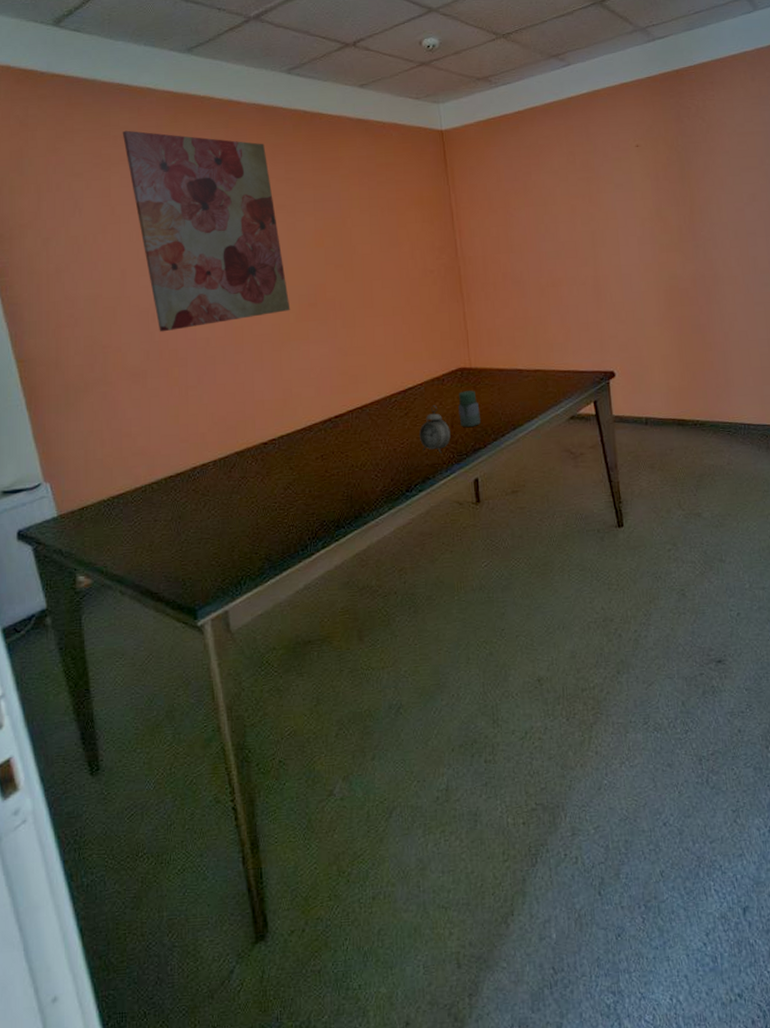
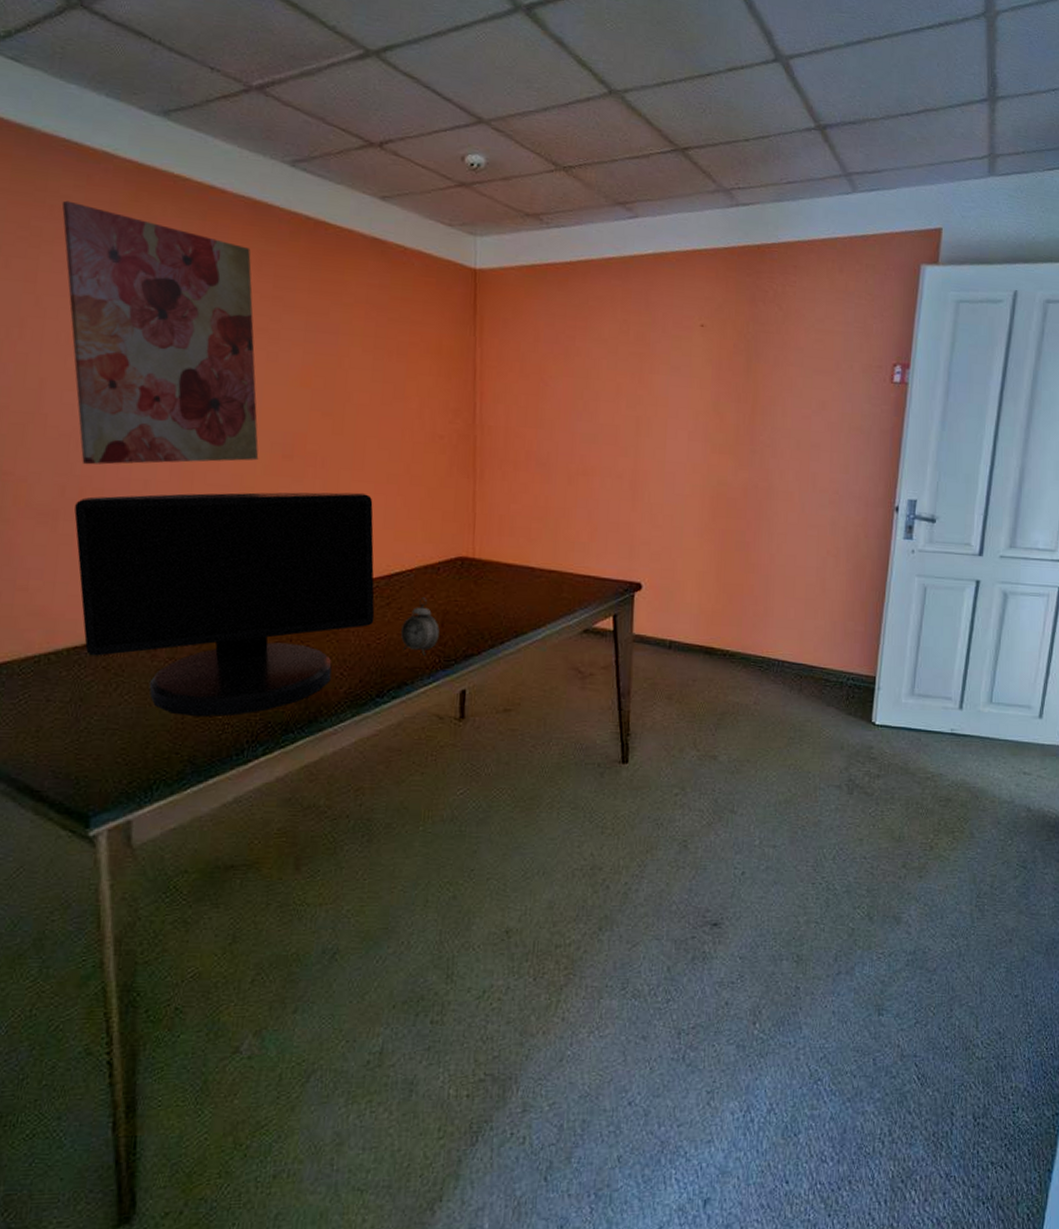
monitor: none [158,325,397,523] -> present [74,492,375,718]
jar: present [458,390,481,428] -> none [452,585,478,629]

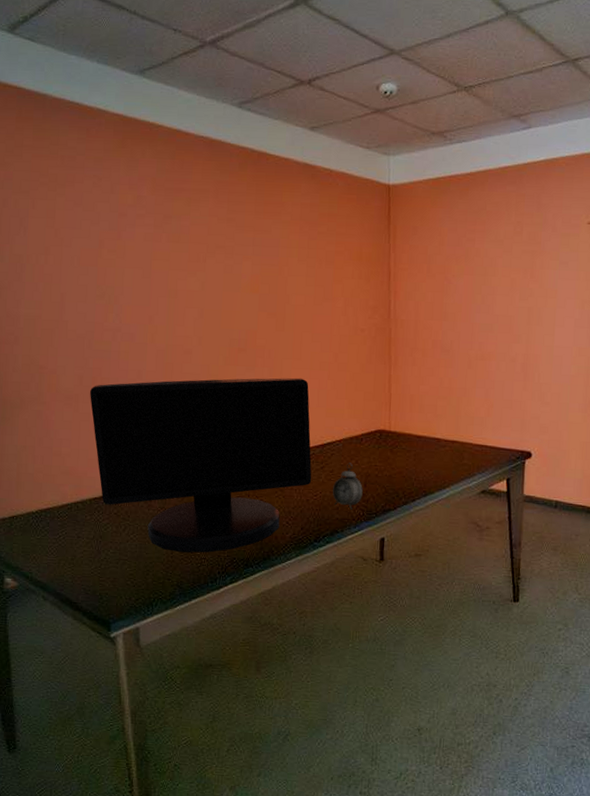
wall art: present [61,200,259,465] -> none [69,151,221,360]

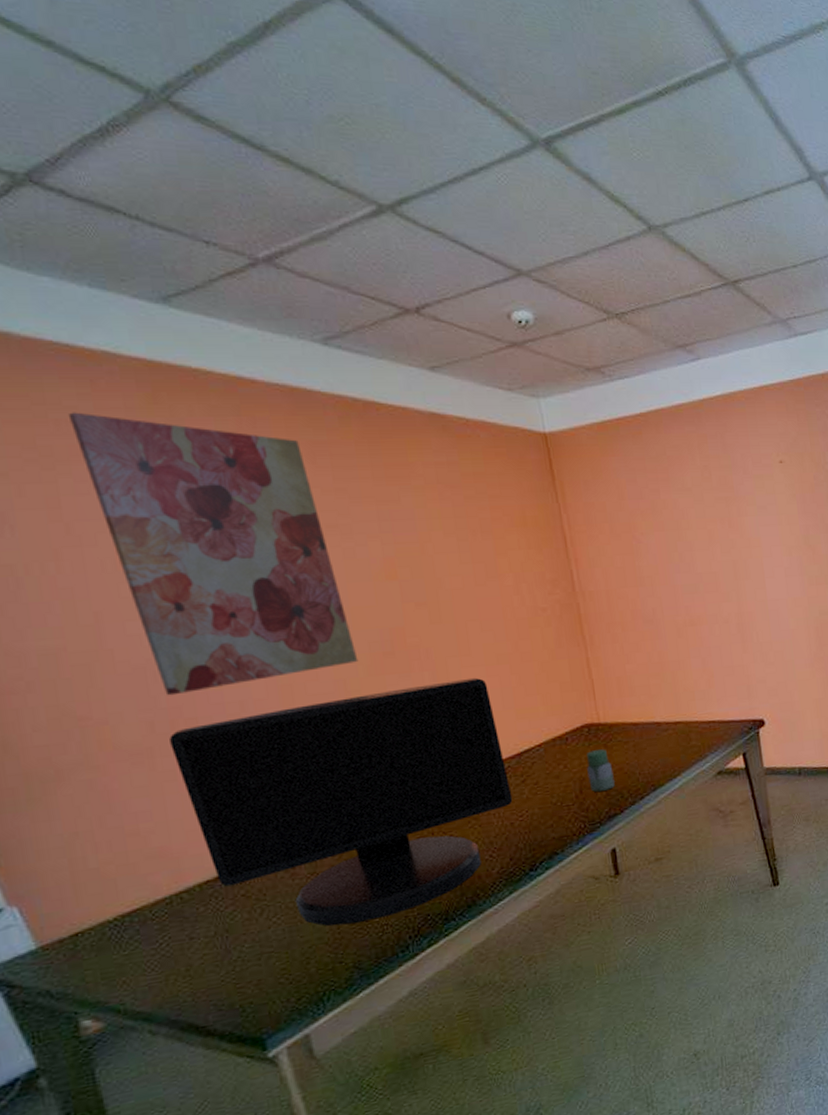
wall art: none [69,151,221,360] -> present [67,412,359,696]
alarm clock: present [333,462,363,510] -> none [541,768,580,824]
jar: none [373,453,394,489] -> present [587,749,615,793]

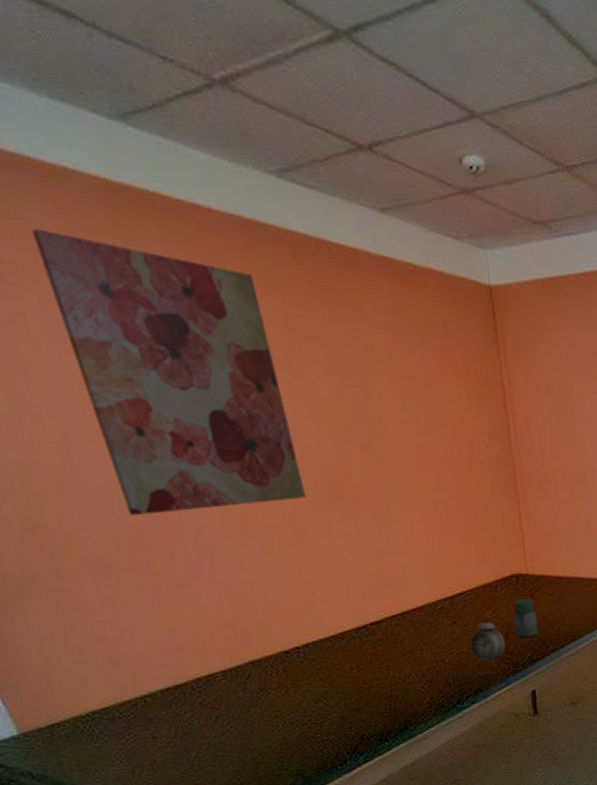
monitor: present [169,677,513,926] -> none [133,521,445,738]
alarm clock: none [541,768,580,824] -> present [470,613,506,665]

